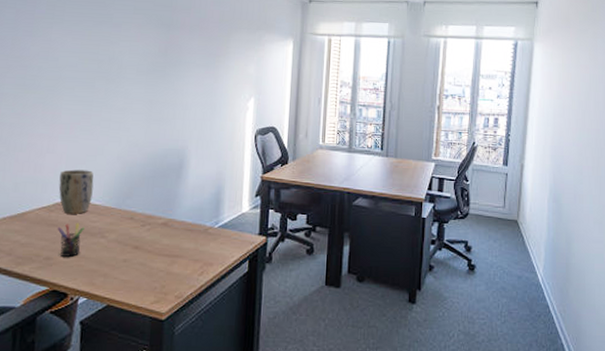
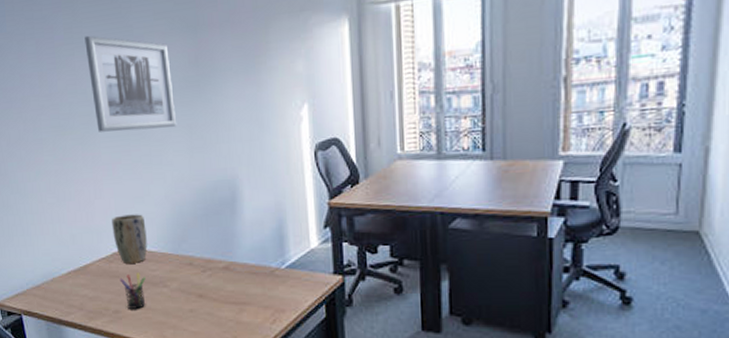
wall art: none [62,14,142,101] -> present [84,35,177,132]

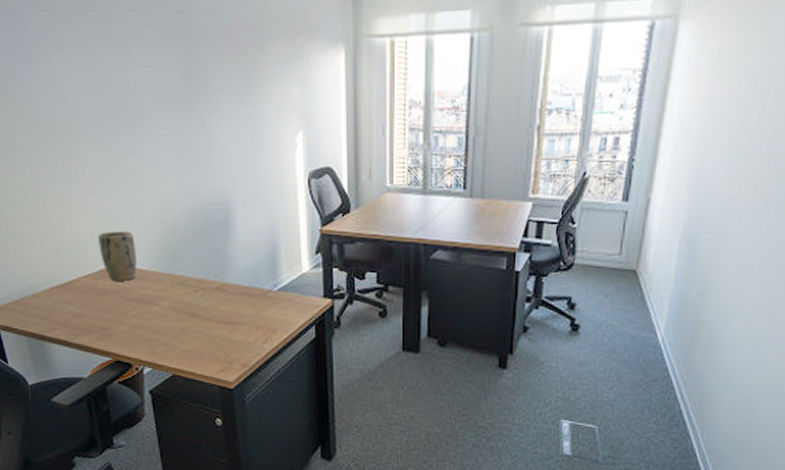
wall art: present [84,35,177,132] -> none [63,37,168,145]
pen holder: present [119,273,146,309] -> none [107,291,136,326]

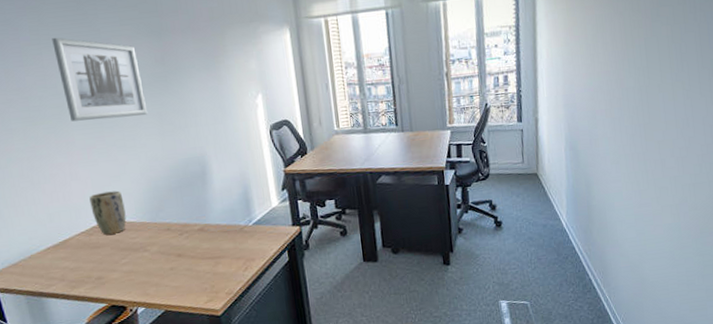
wall art: none [63,37,168,145] -> present [52,37,148,122]

